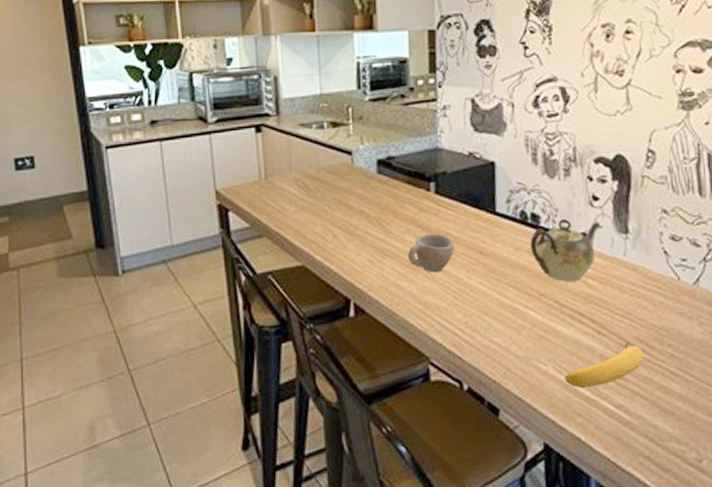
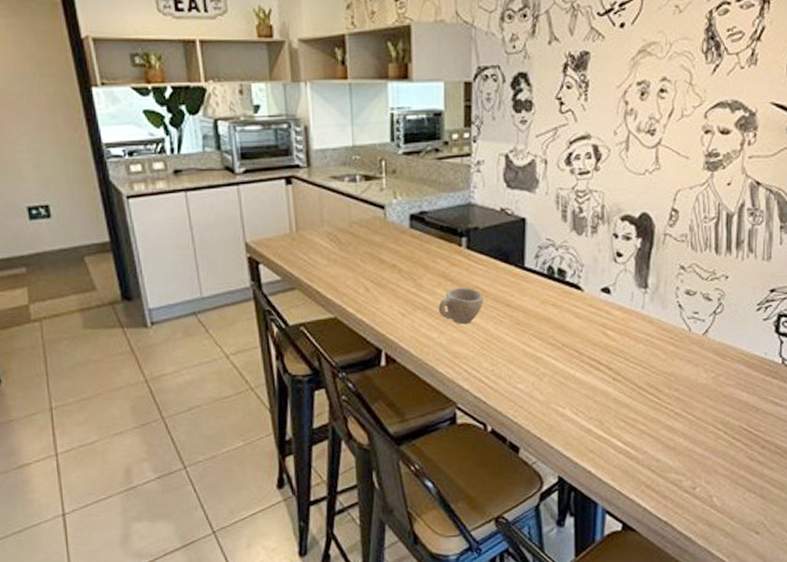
teapot: present [530,219,603,282] -> none [555,274,624,333]
banana: present [565,342,644,389] -> none [581,387,653,429]

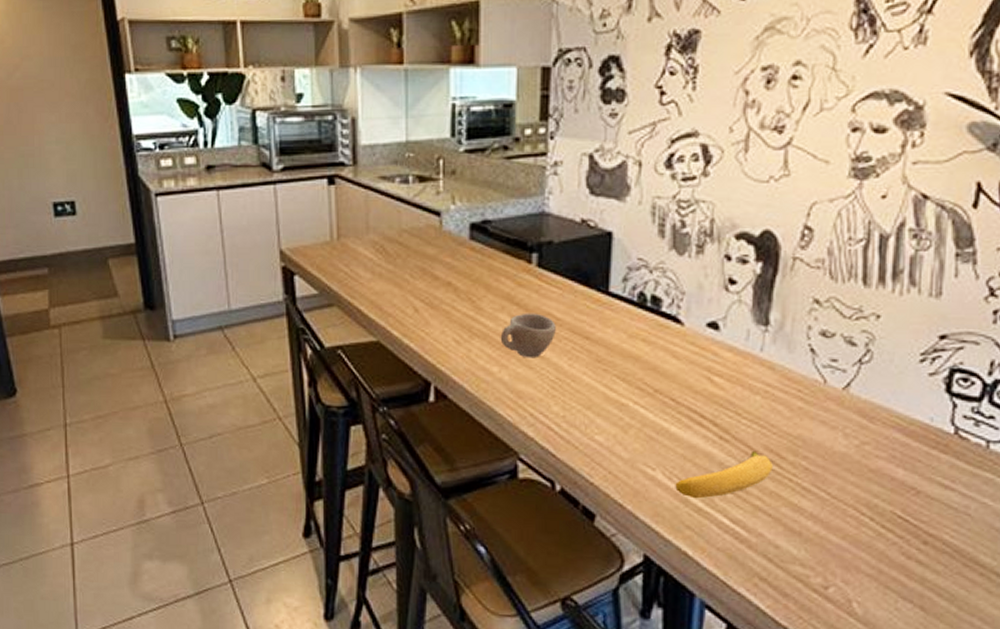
banana: none [581,387,653,429] -> present [675,450,773,499]

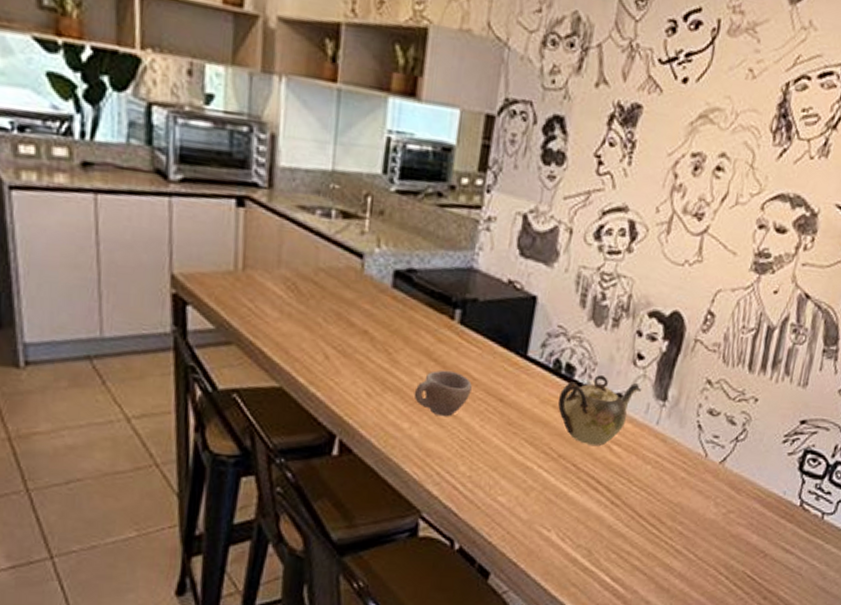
teapot: none [647,305,738,378] -> present [557,375,641,446]
banana: present [675,450,773,499] -> none [566,515,654,559]

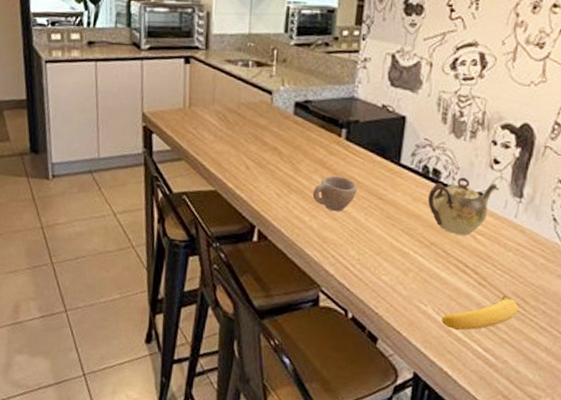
banana: none [566,515,654,559] -> present [441,295,518,331]

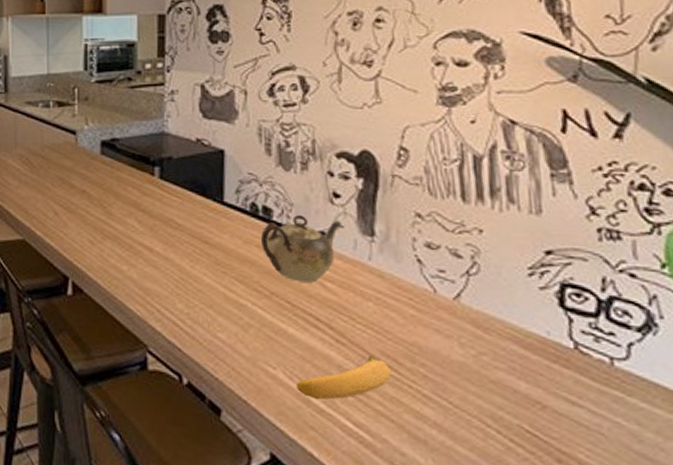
cup: present [312,175,357,212] -> none [128,218,178,259]

